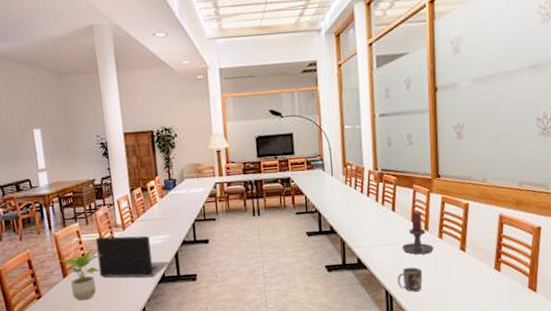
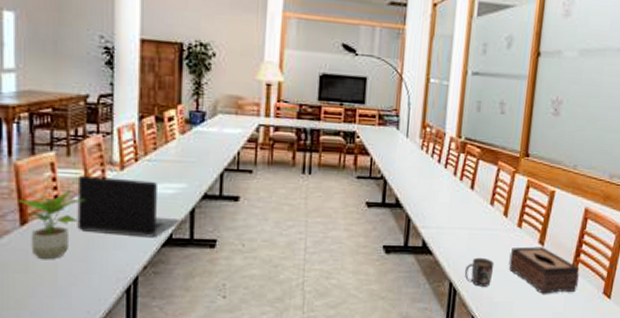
candle holder: present [403,211,434,255] -> none [476,192,511,244]
tissue box: none [435,252,502,293] -> present [509,246,580,294]

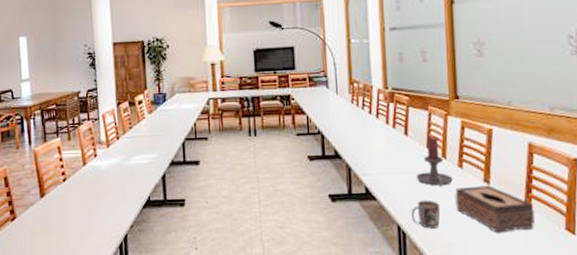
potted plant: present [18,190,84,260] -> none [37,167,83,225]
laptop computer: present [77,176,180,238] -> none [77,154,155,201]
candle holder: none [476,192,511,244] -> present [417,136,453,186]

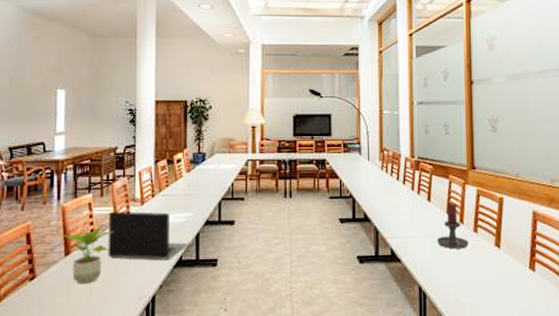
potted plant: none [37,167,83,225] -> present [63,224,113,285]
laptop computer: none [77,154,155,201] -> present [108,212,187,261]
mug: present [411,200,441,229] -> none [431,262,458,290]
tissue box: present [455,185,535,233] -> none [470,249,537,294]

